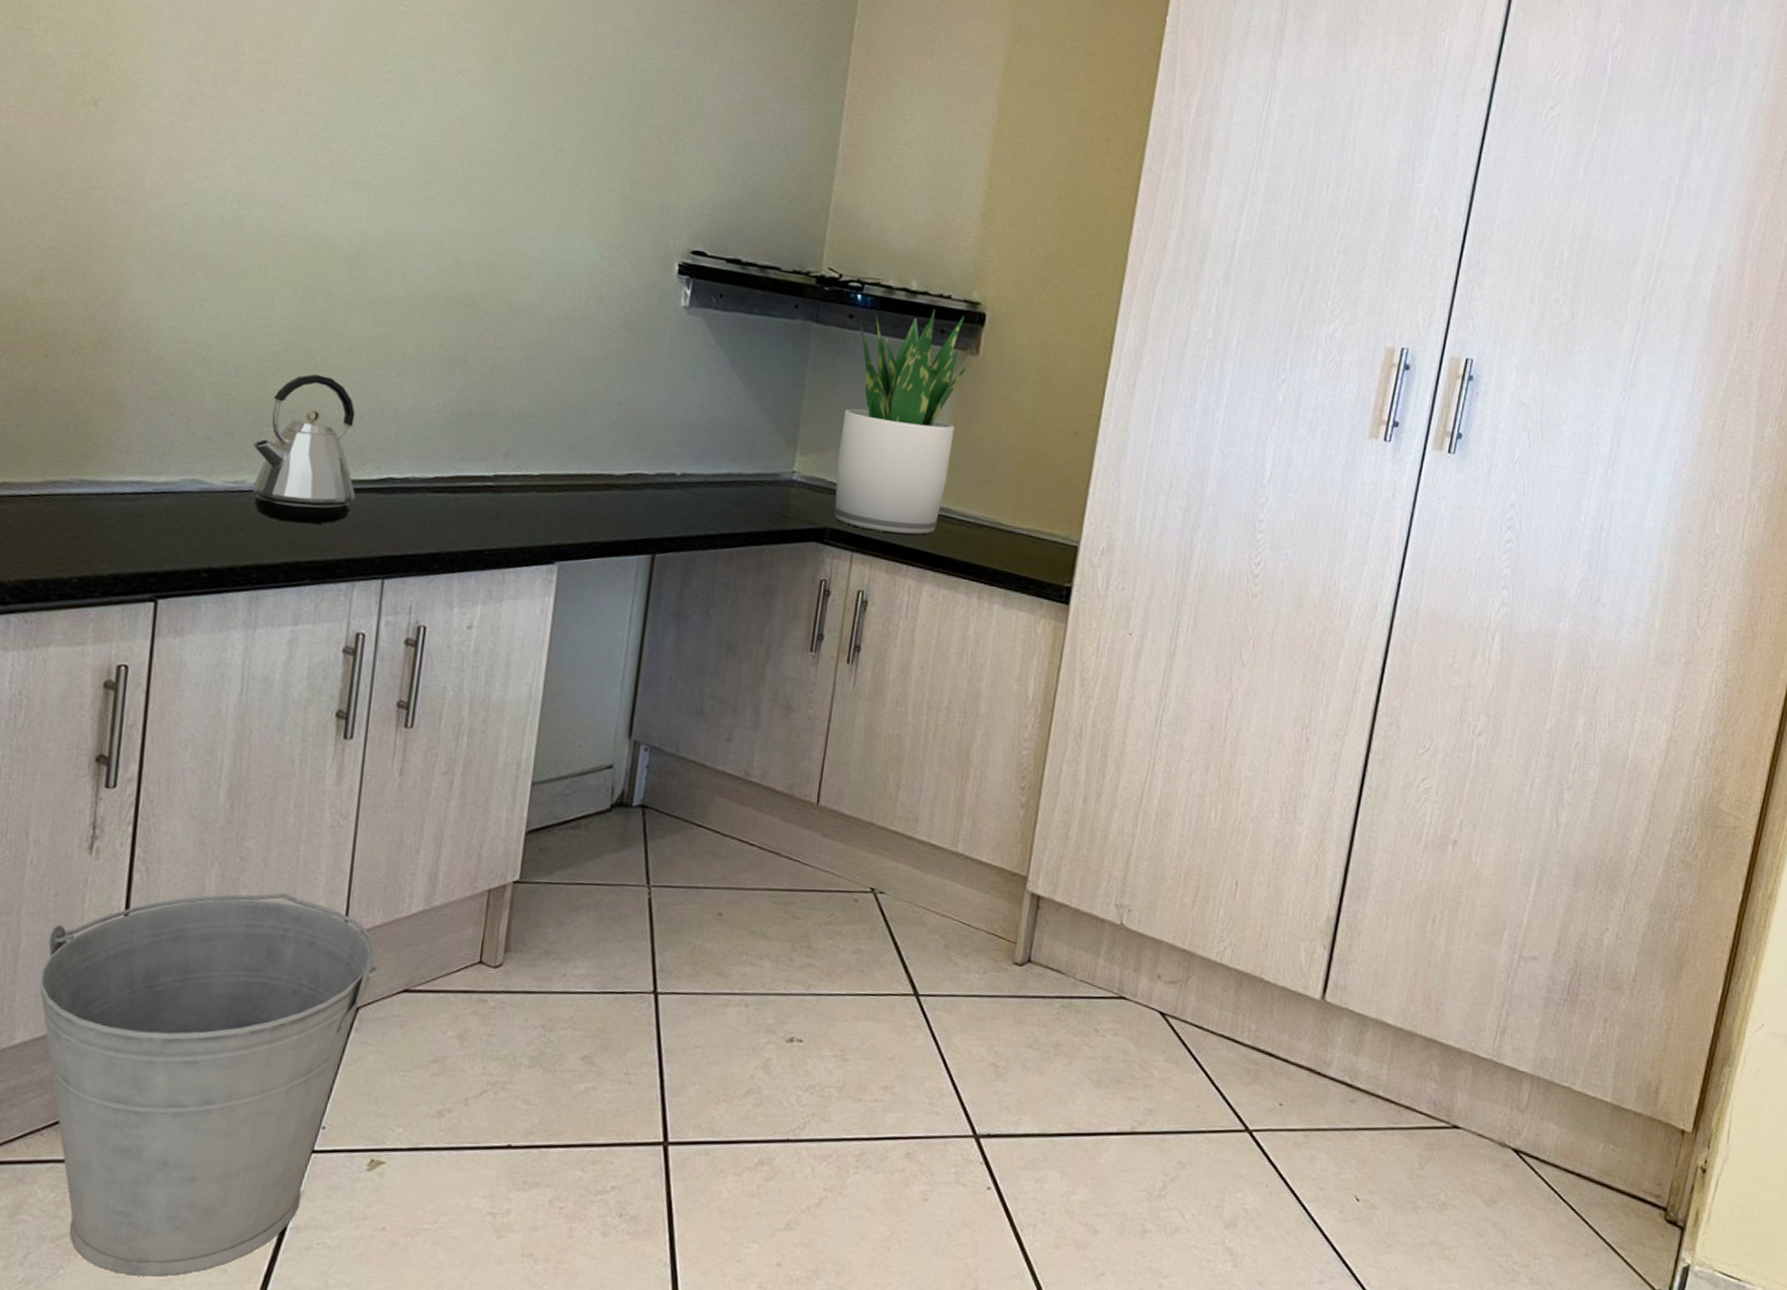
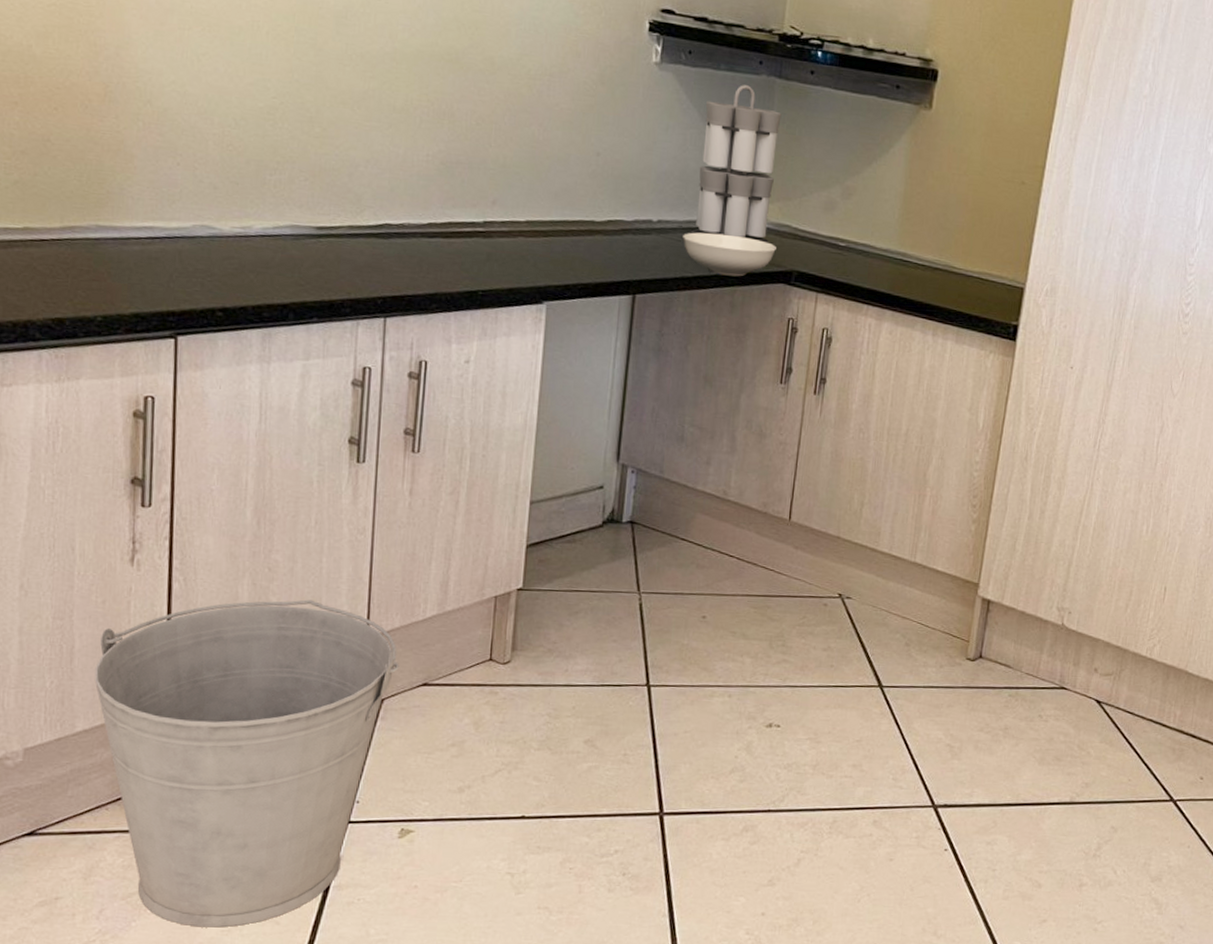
kettle: present [252,373,356,524] -> none [256,125,356,267]
bowl: none [708,486,809,535] -> present [683,232,776,277]
spice rack: none [716,329,818,498] -> present [690,85,782,243]
planter: present [834,309,969,535] -> none [800,66,922,277]

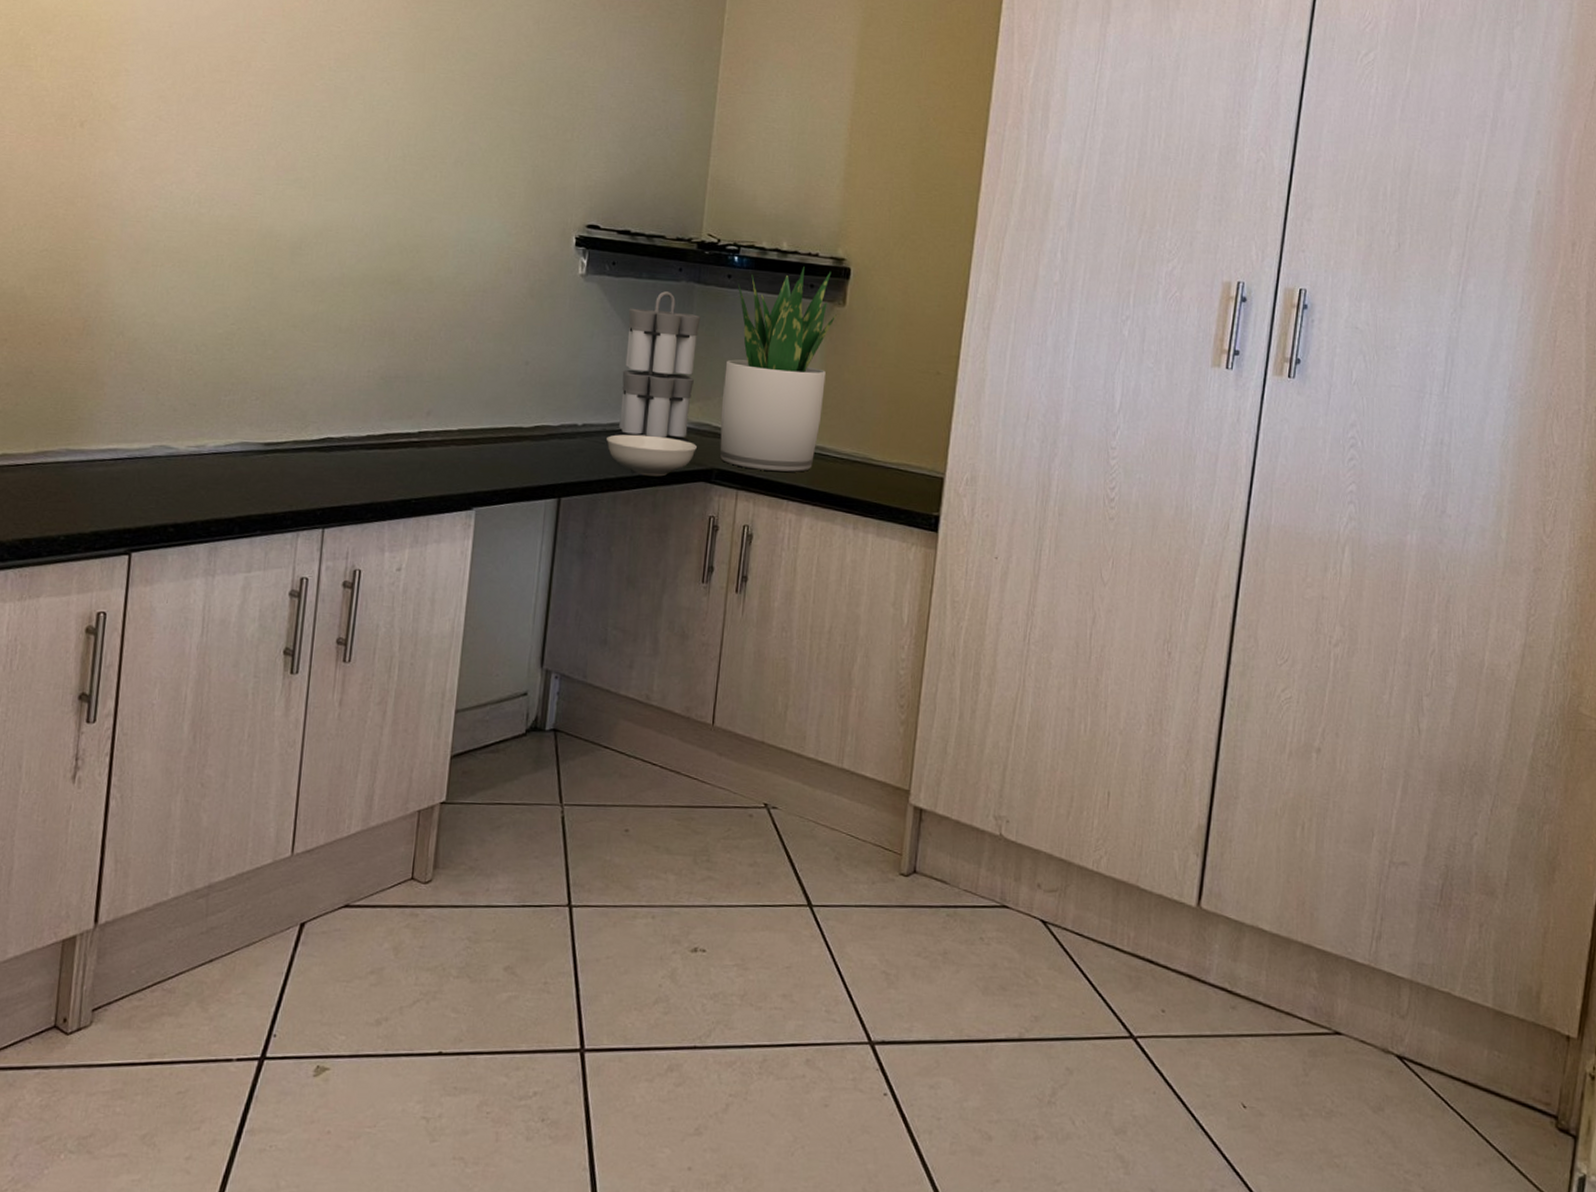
bucket: present [94,599,399,928] -> none [29,816,322,1177]
planter: none [800,66,922,277] -> present [720,267,837,473]

